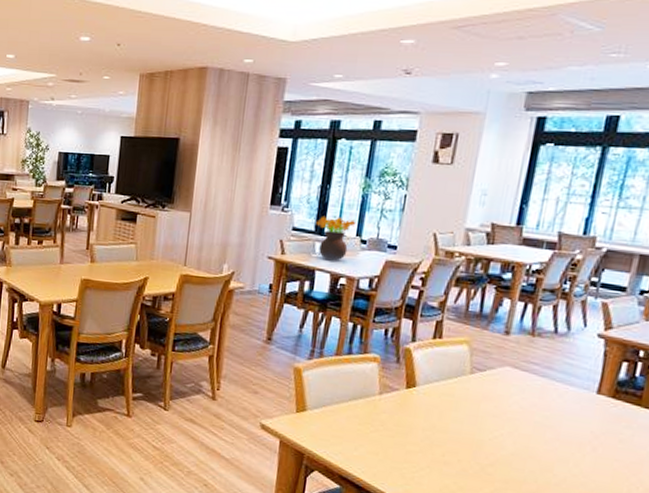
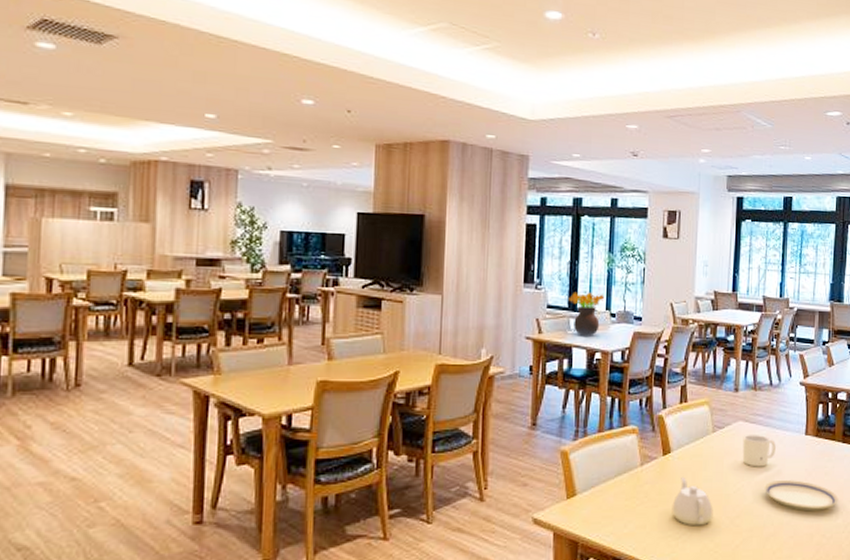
teapot: none [410,412,461,466] -> present [672,476,713,526]
mug: none [505,381,553,420] -> present [742,434,776,467]
plate: none [530,436,635,481] -> present [764,480,839,512]

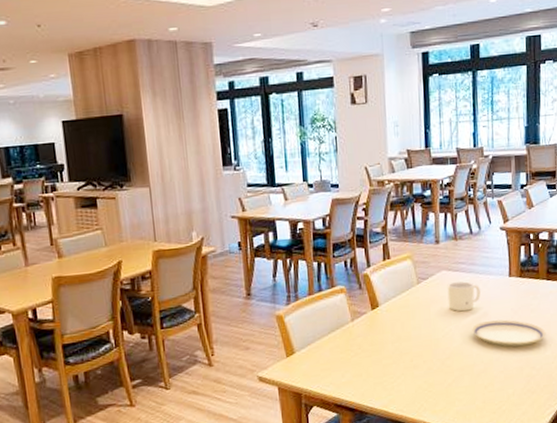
flower arrangement: present [569,292,605,336] -> none [267,165,301,209]
teapot: present [672,476,713,526] -> none [384,327,425,371]

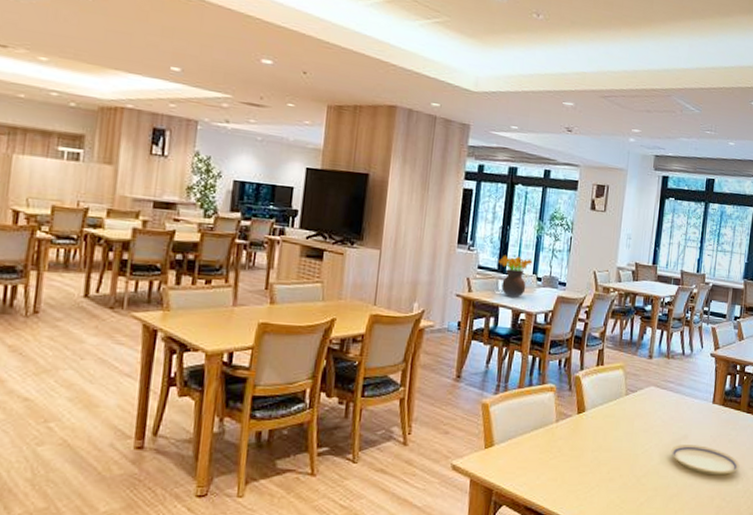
flower arrangement: none [267,165,301,209] -> present [499,255,533,298]
mug: present [447,281,480,312] -> none [652,399,684,431]

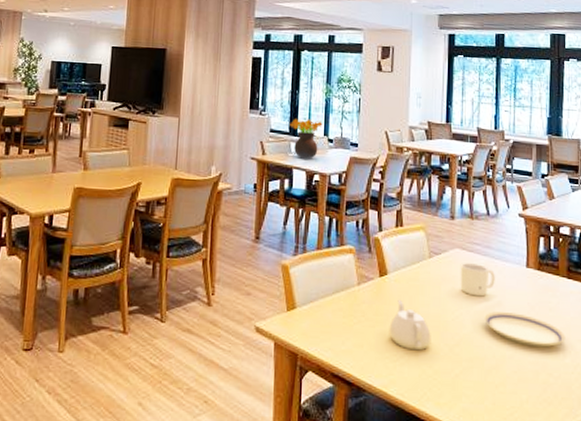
teapot: none [582,435,622,482] -> present [389,299,431,351]
mug: none [652,399,684,431] -> present [460,262,495,297]

